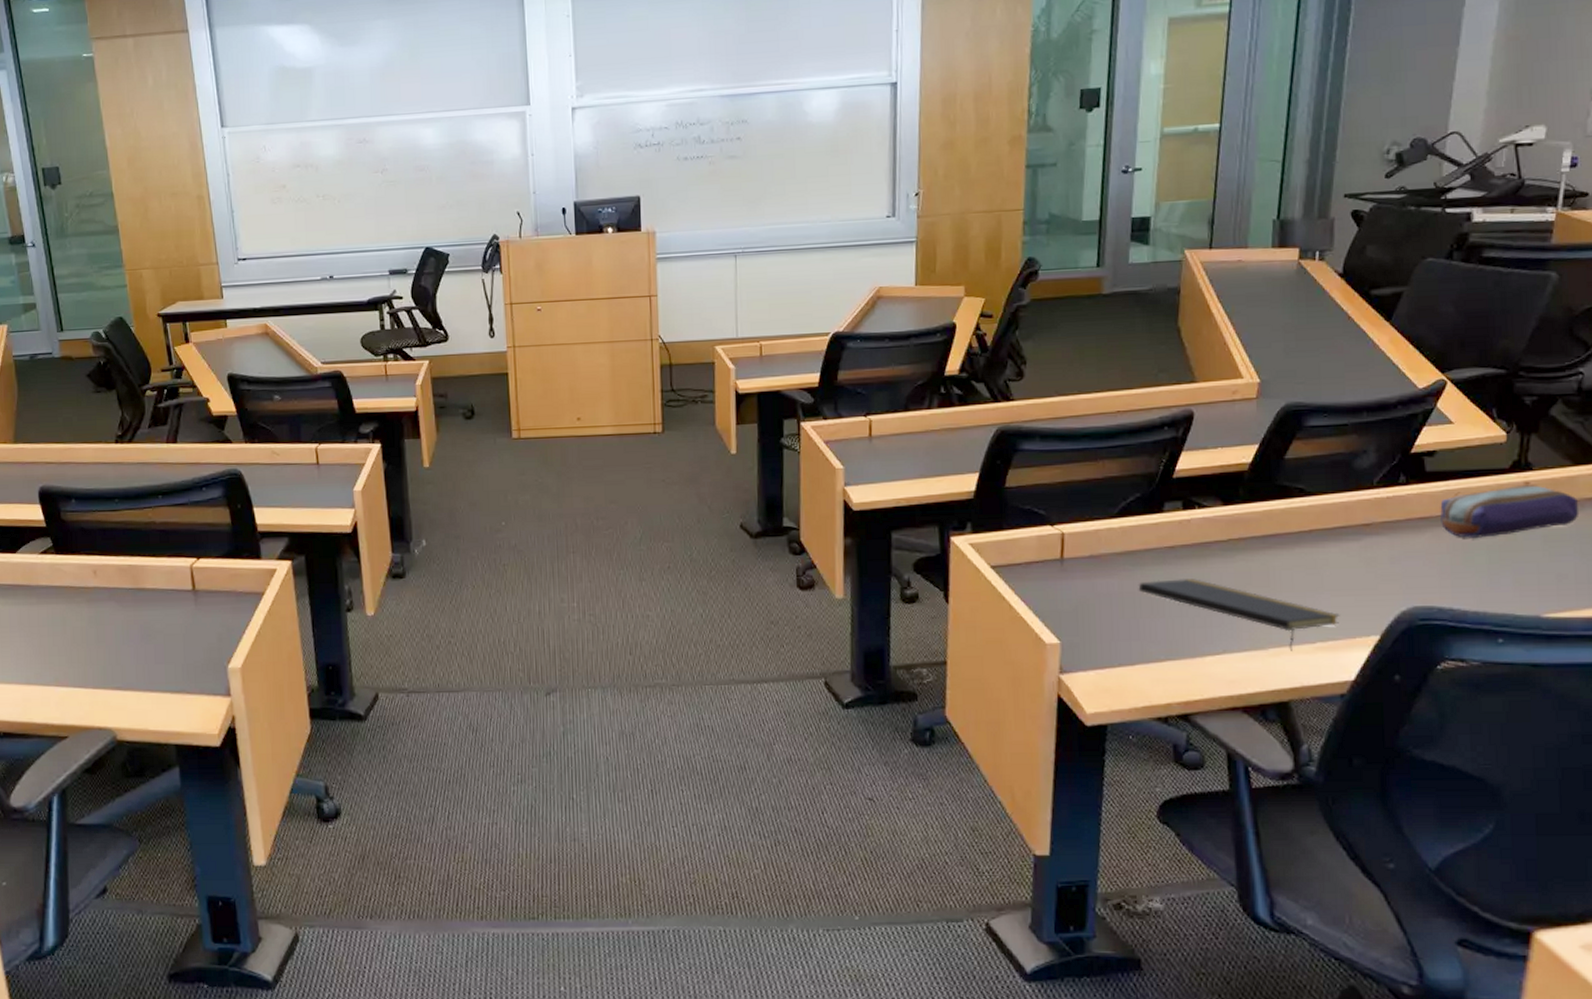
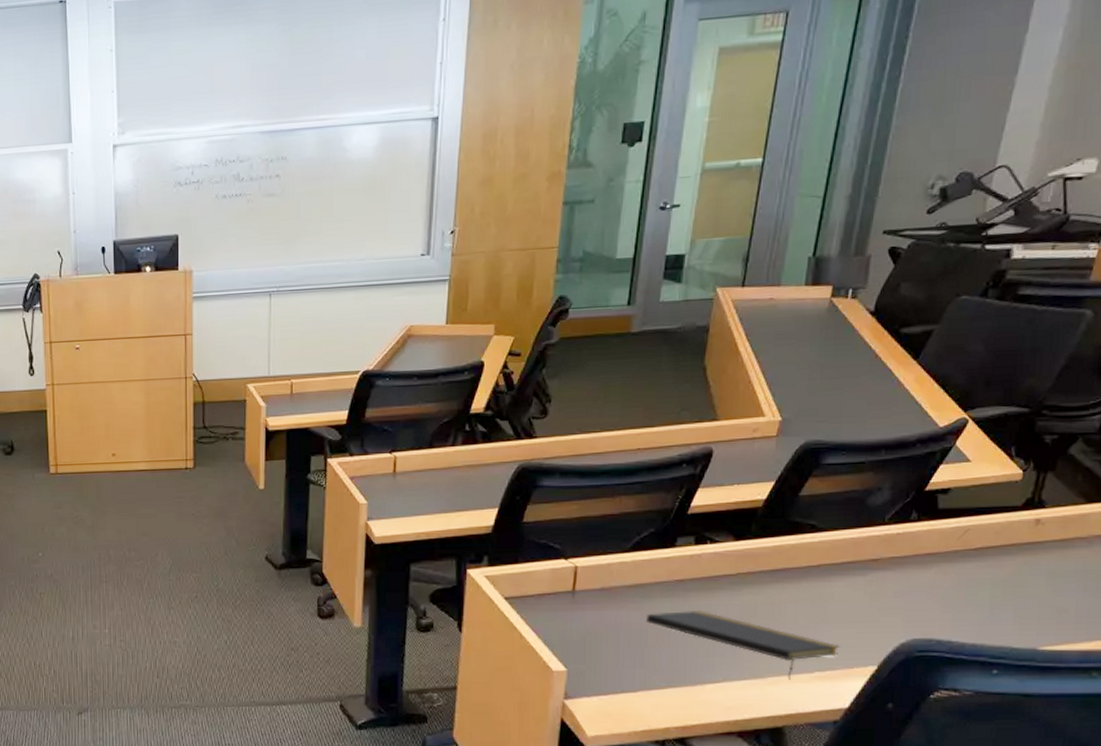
pencil case: present [1440,485,1580,538] -> none [948,522,1088,574]

